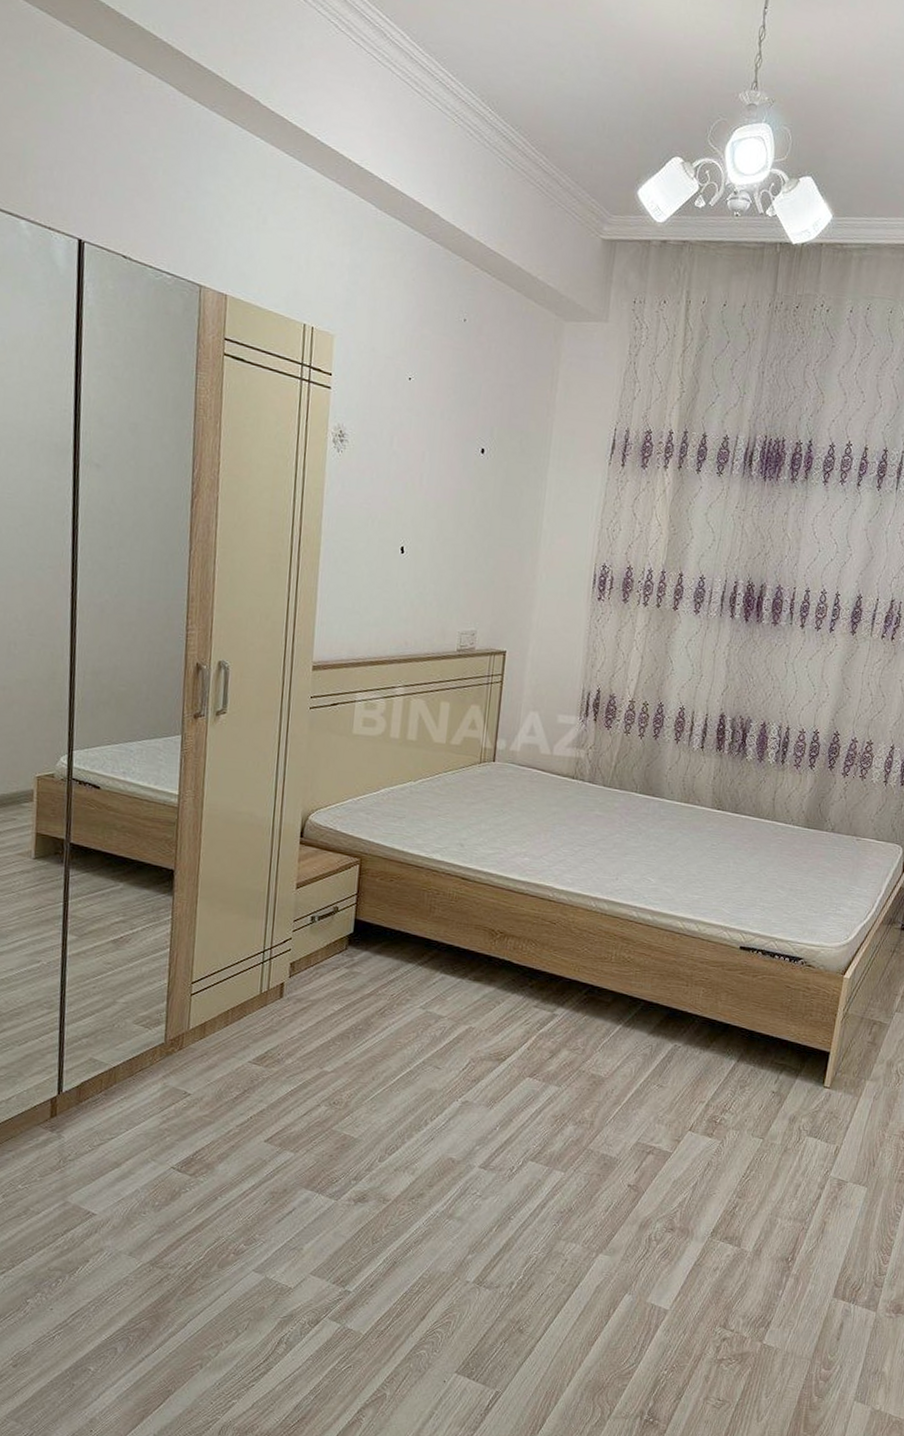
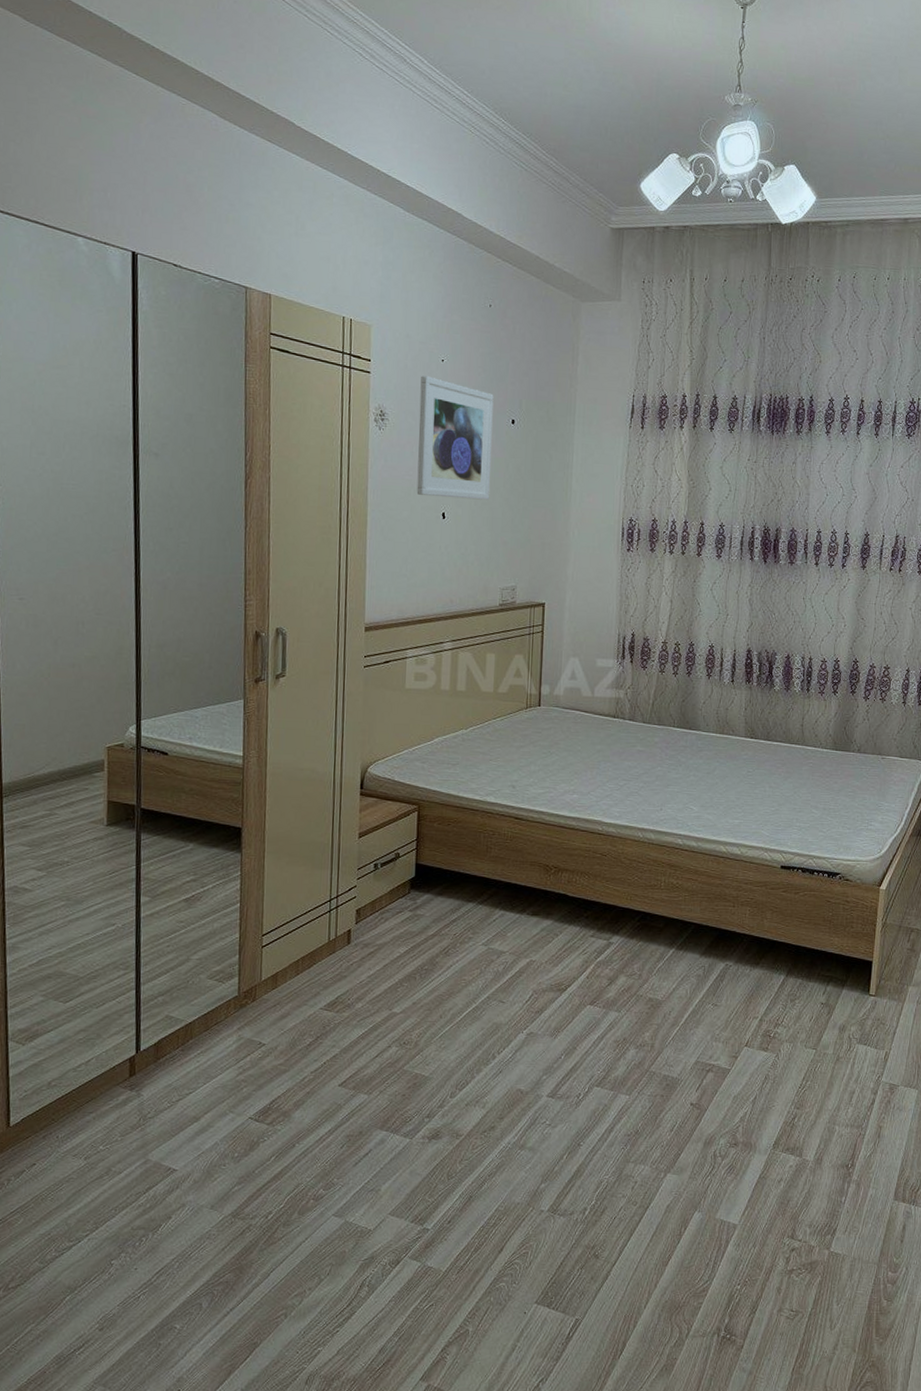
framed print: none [374,394,463,536] -> present [416,376,494,500]

